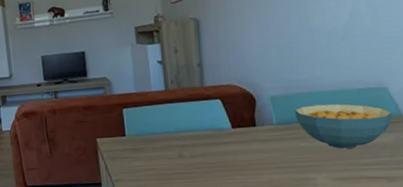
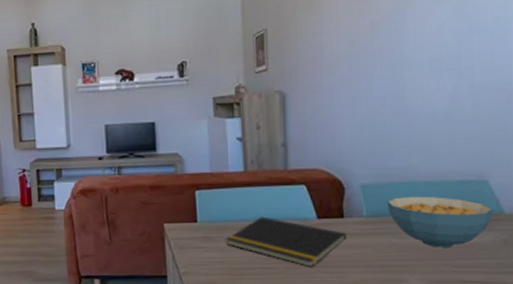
notepad: none [152,128,259,171] -> present [226,216,347,268]

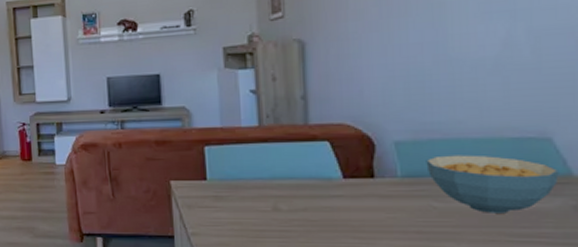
notepad: present [226,216,347,268] -> none [239,175,378,232]

